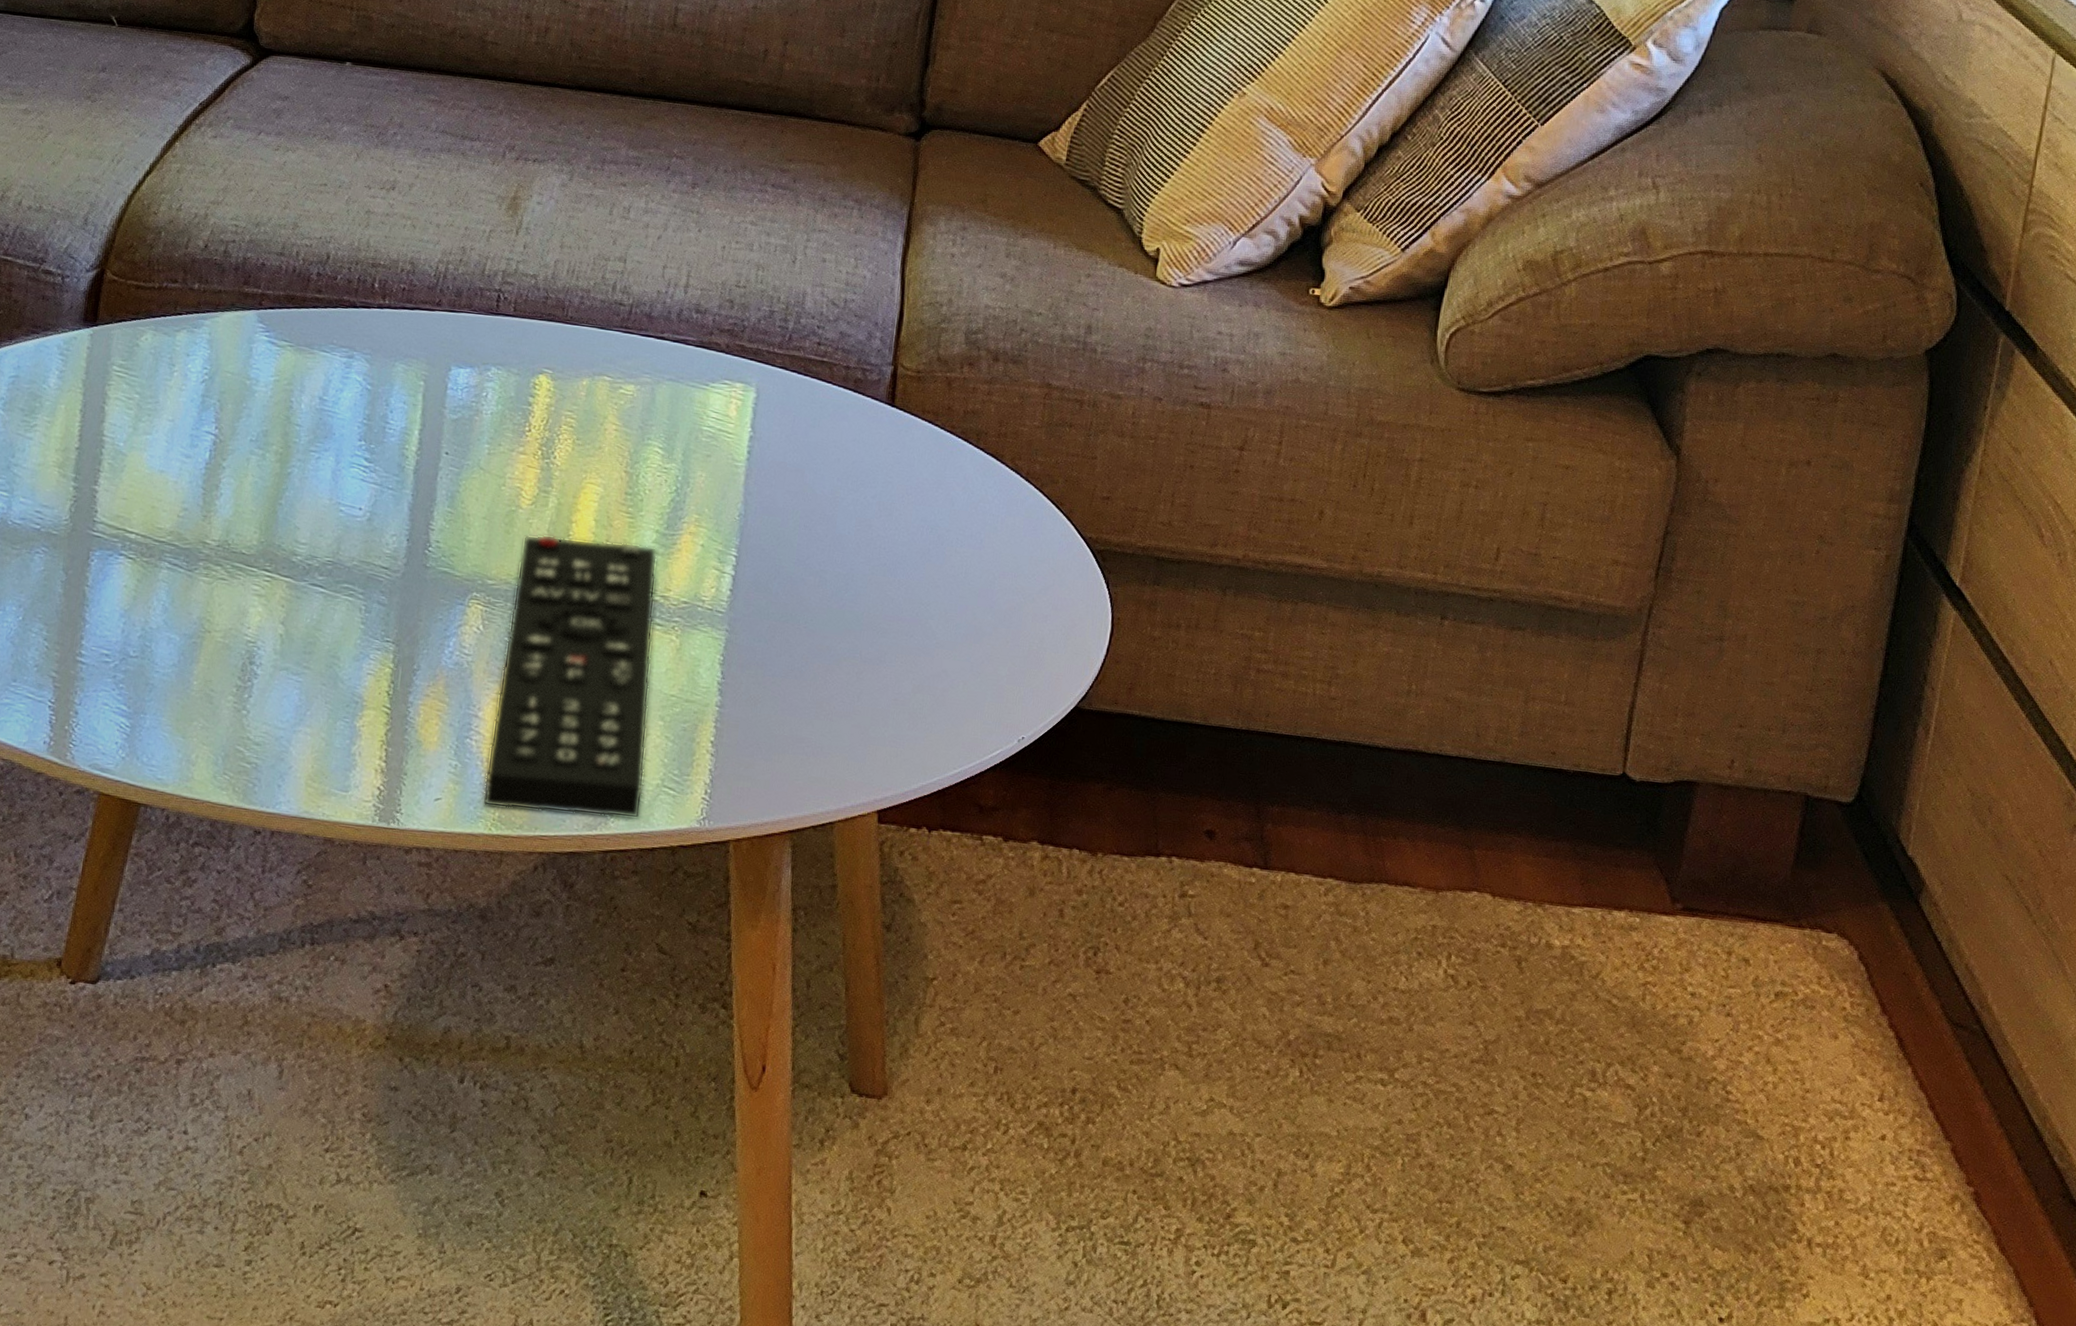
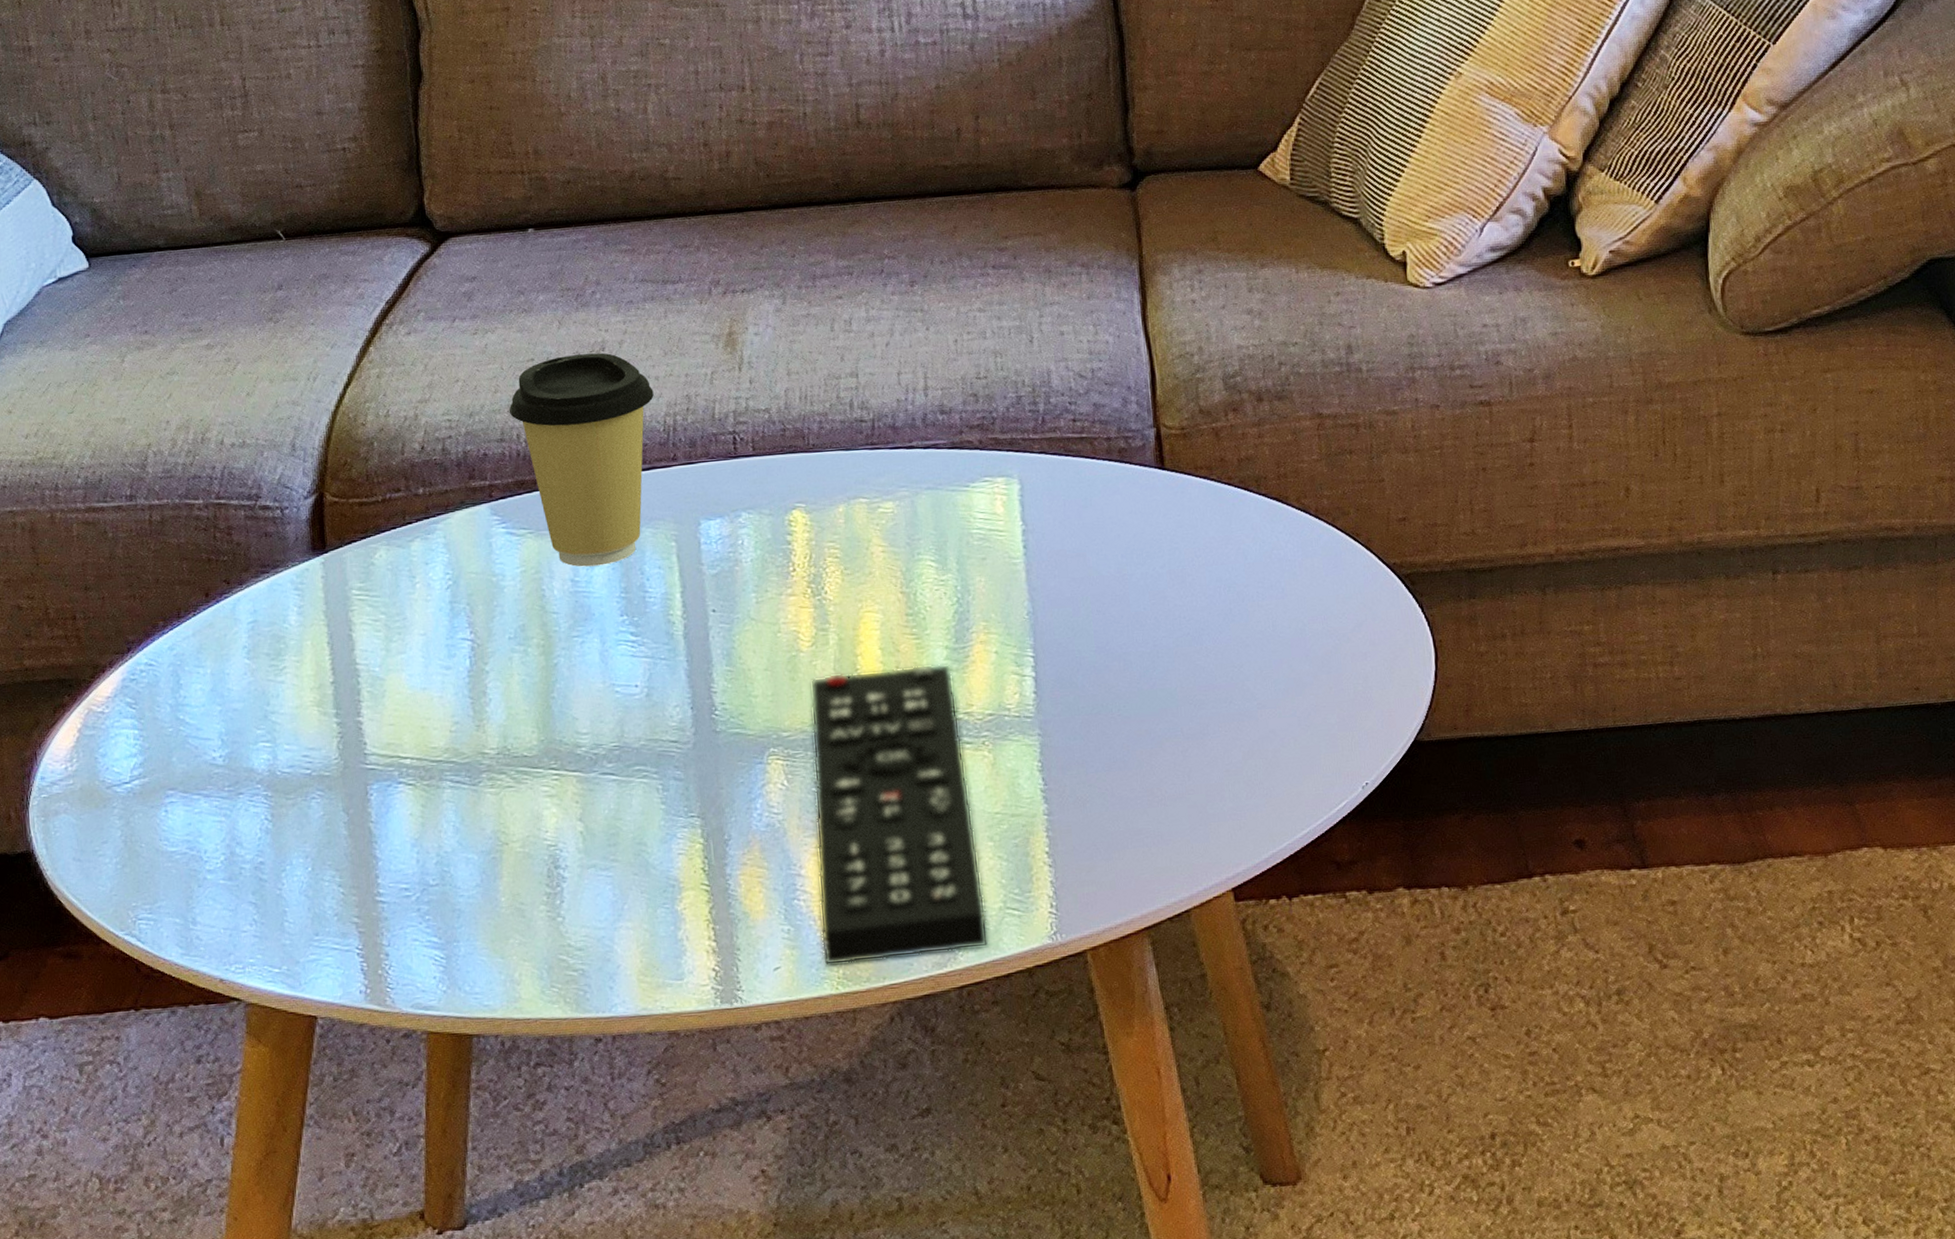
coffee cup: none [293,187,432,390] -> present [508,352,654,567]

